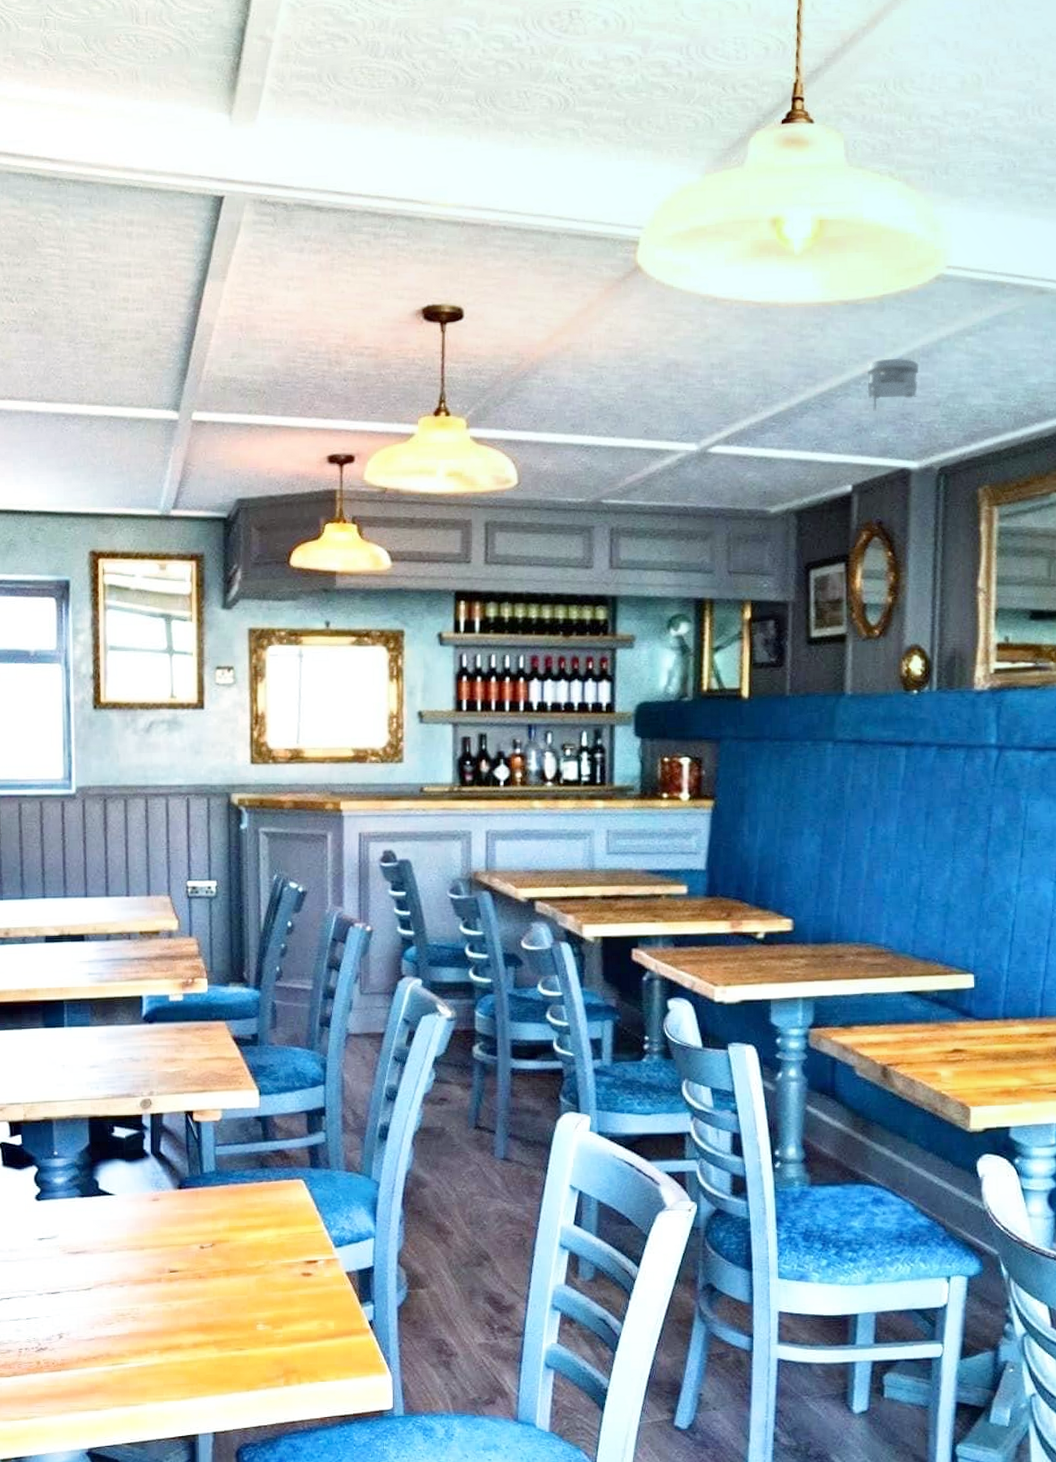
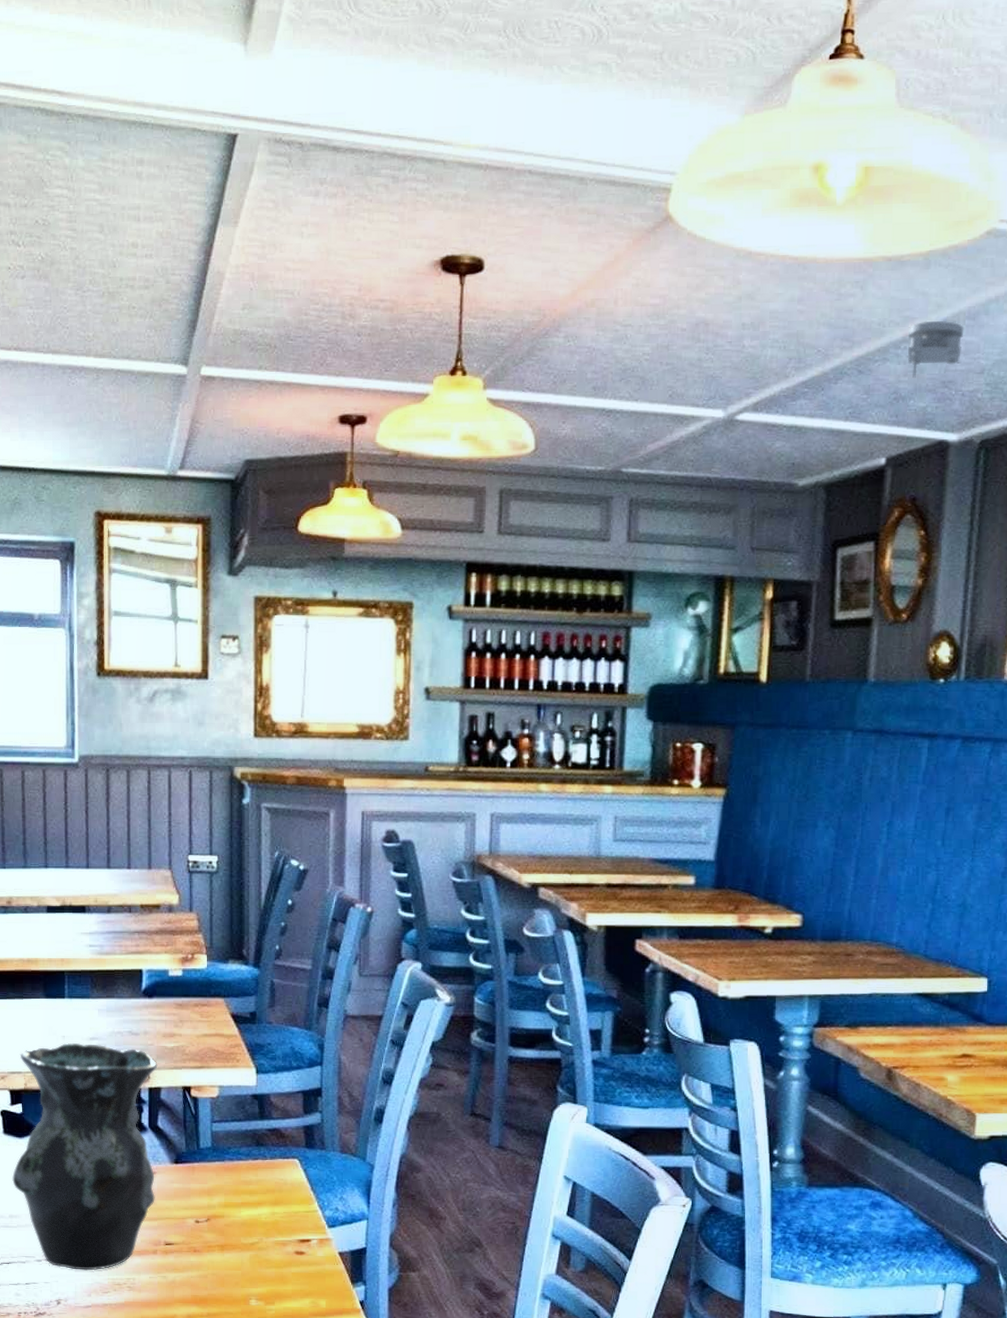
vase: none [12,1072,159,1302] -> present [12,1043,158,1271]

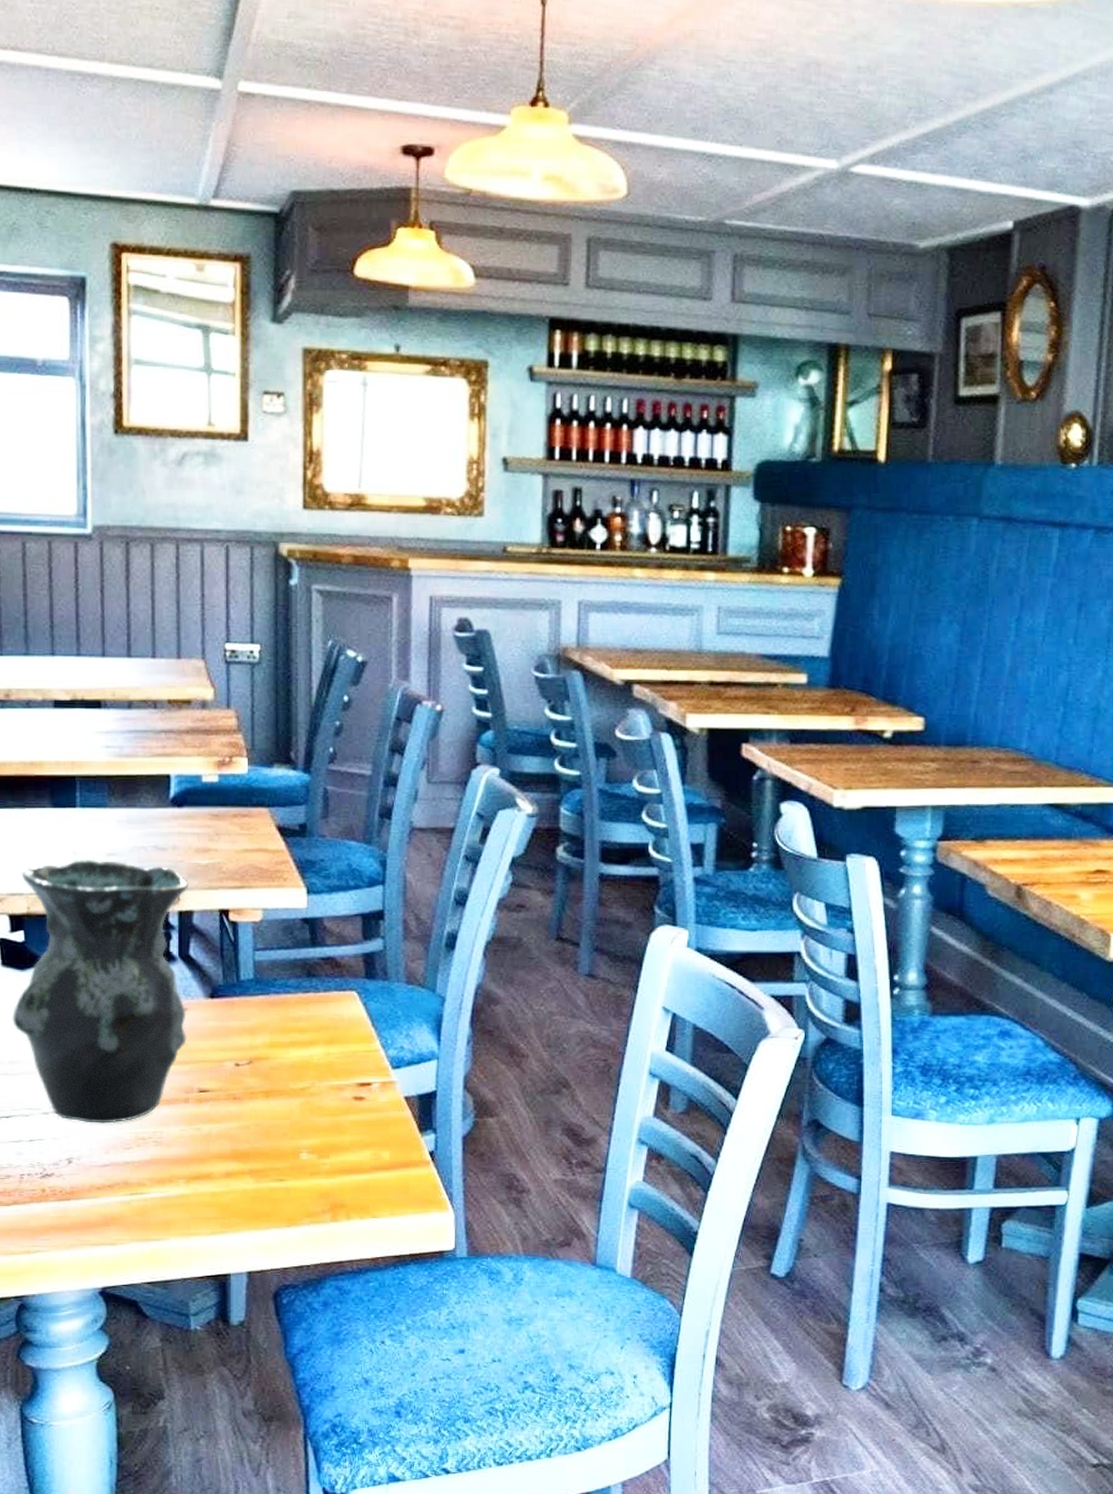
smoke detector: present [907,320,964,378] -> none [1036,74,1096,136]

